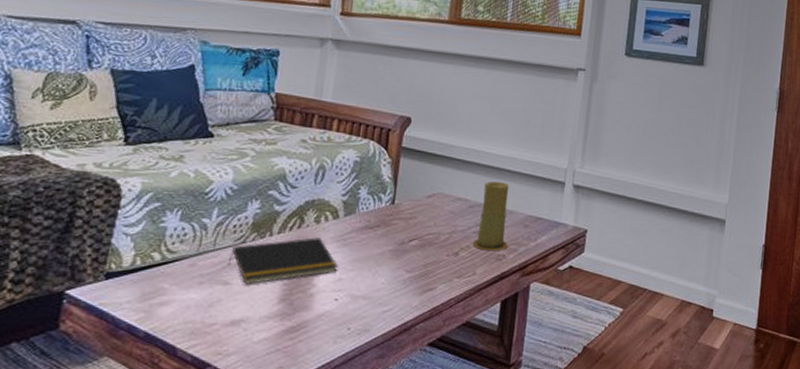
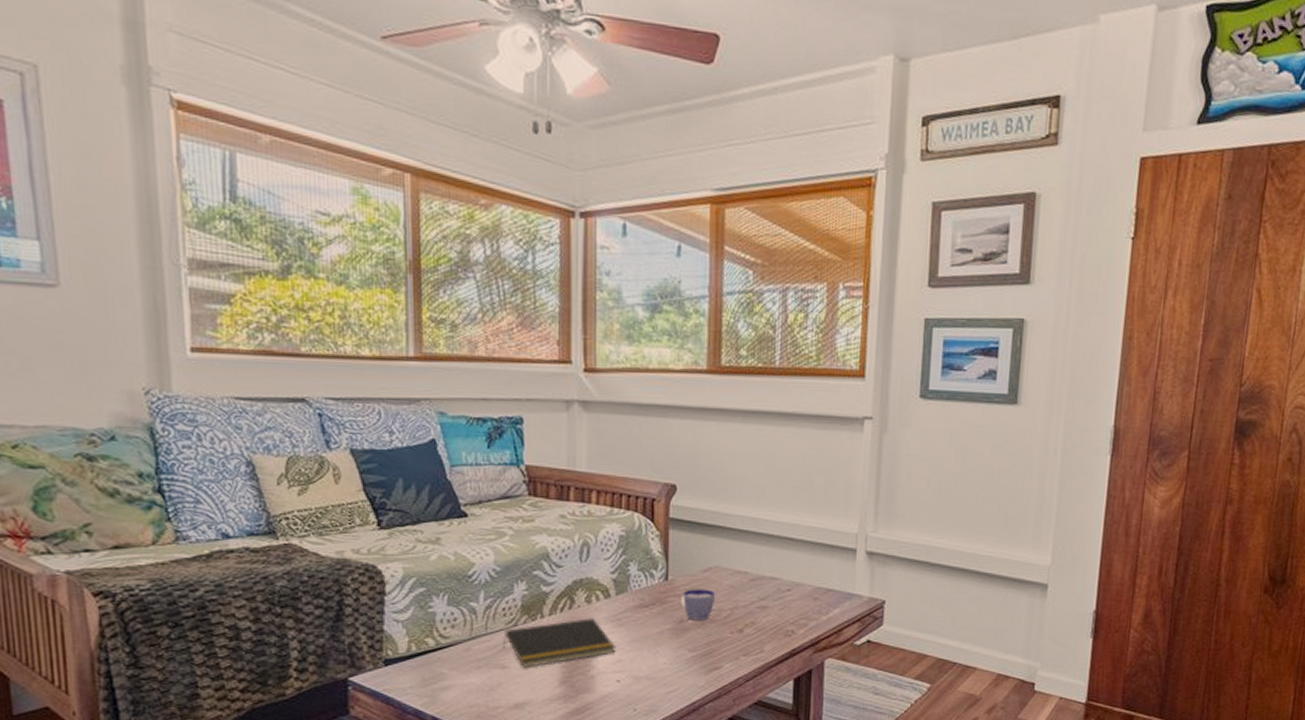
cup: none [404,213,437,243] -> present [681,589,716,621]
candle: present [472,181,510,251] -> none [757,551,797,627]

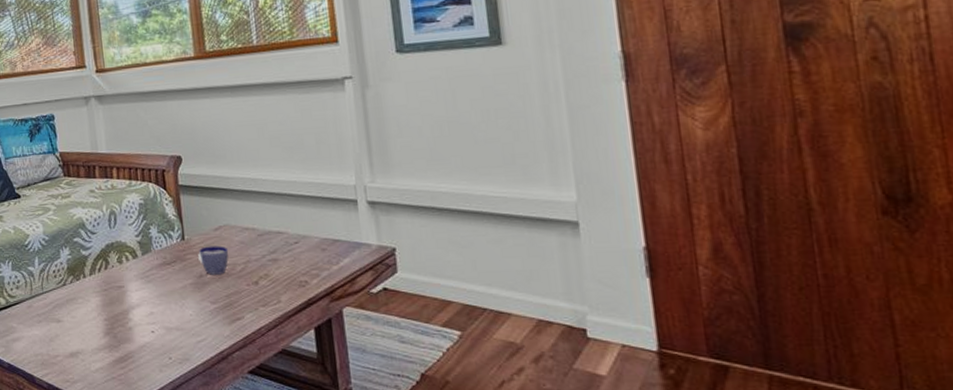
notepad: present [503,618,615,667] -> none [56,276,147,321]

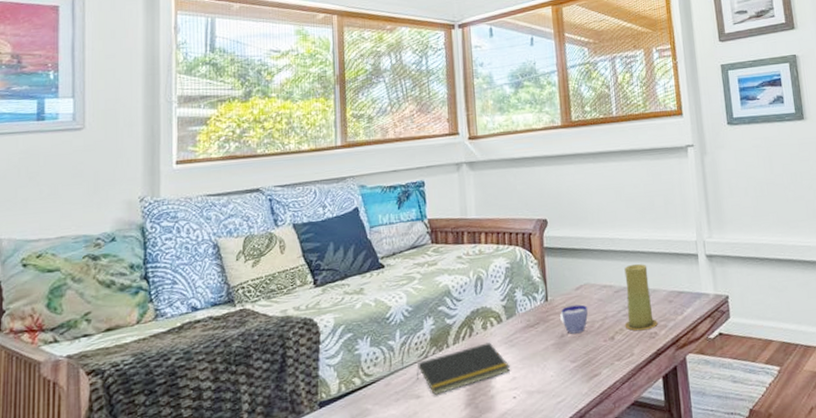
notepad: none [56,276,147,321] -> present [417,342,510,395]
candle: none [269,207,309,278] -> present [624,263,658,331]

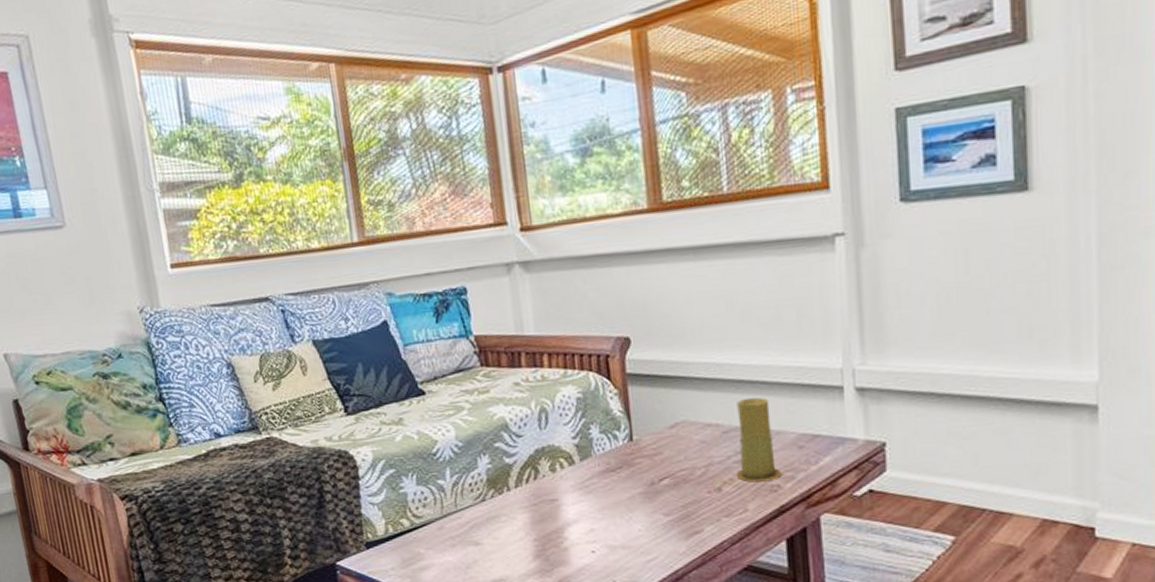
notepad: present [417,342,510,395] -> none [473,487,586,543]
cup: present [560,304,588,334] -> none [649,446,687,482]

